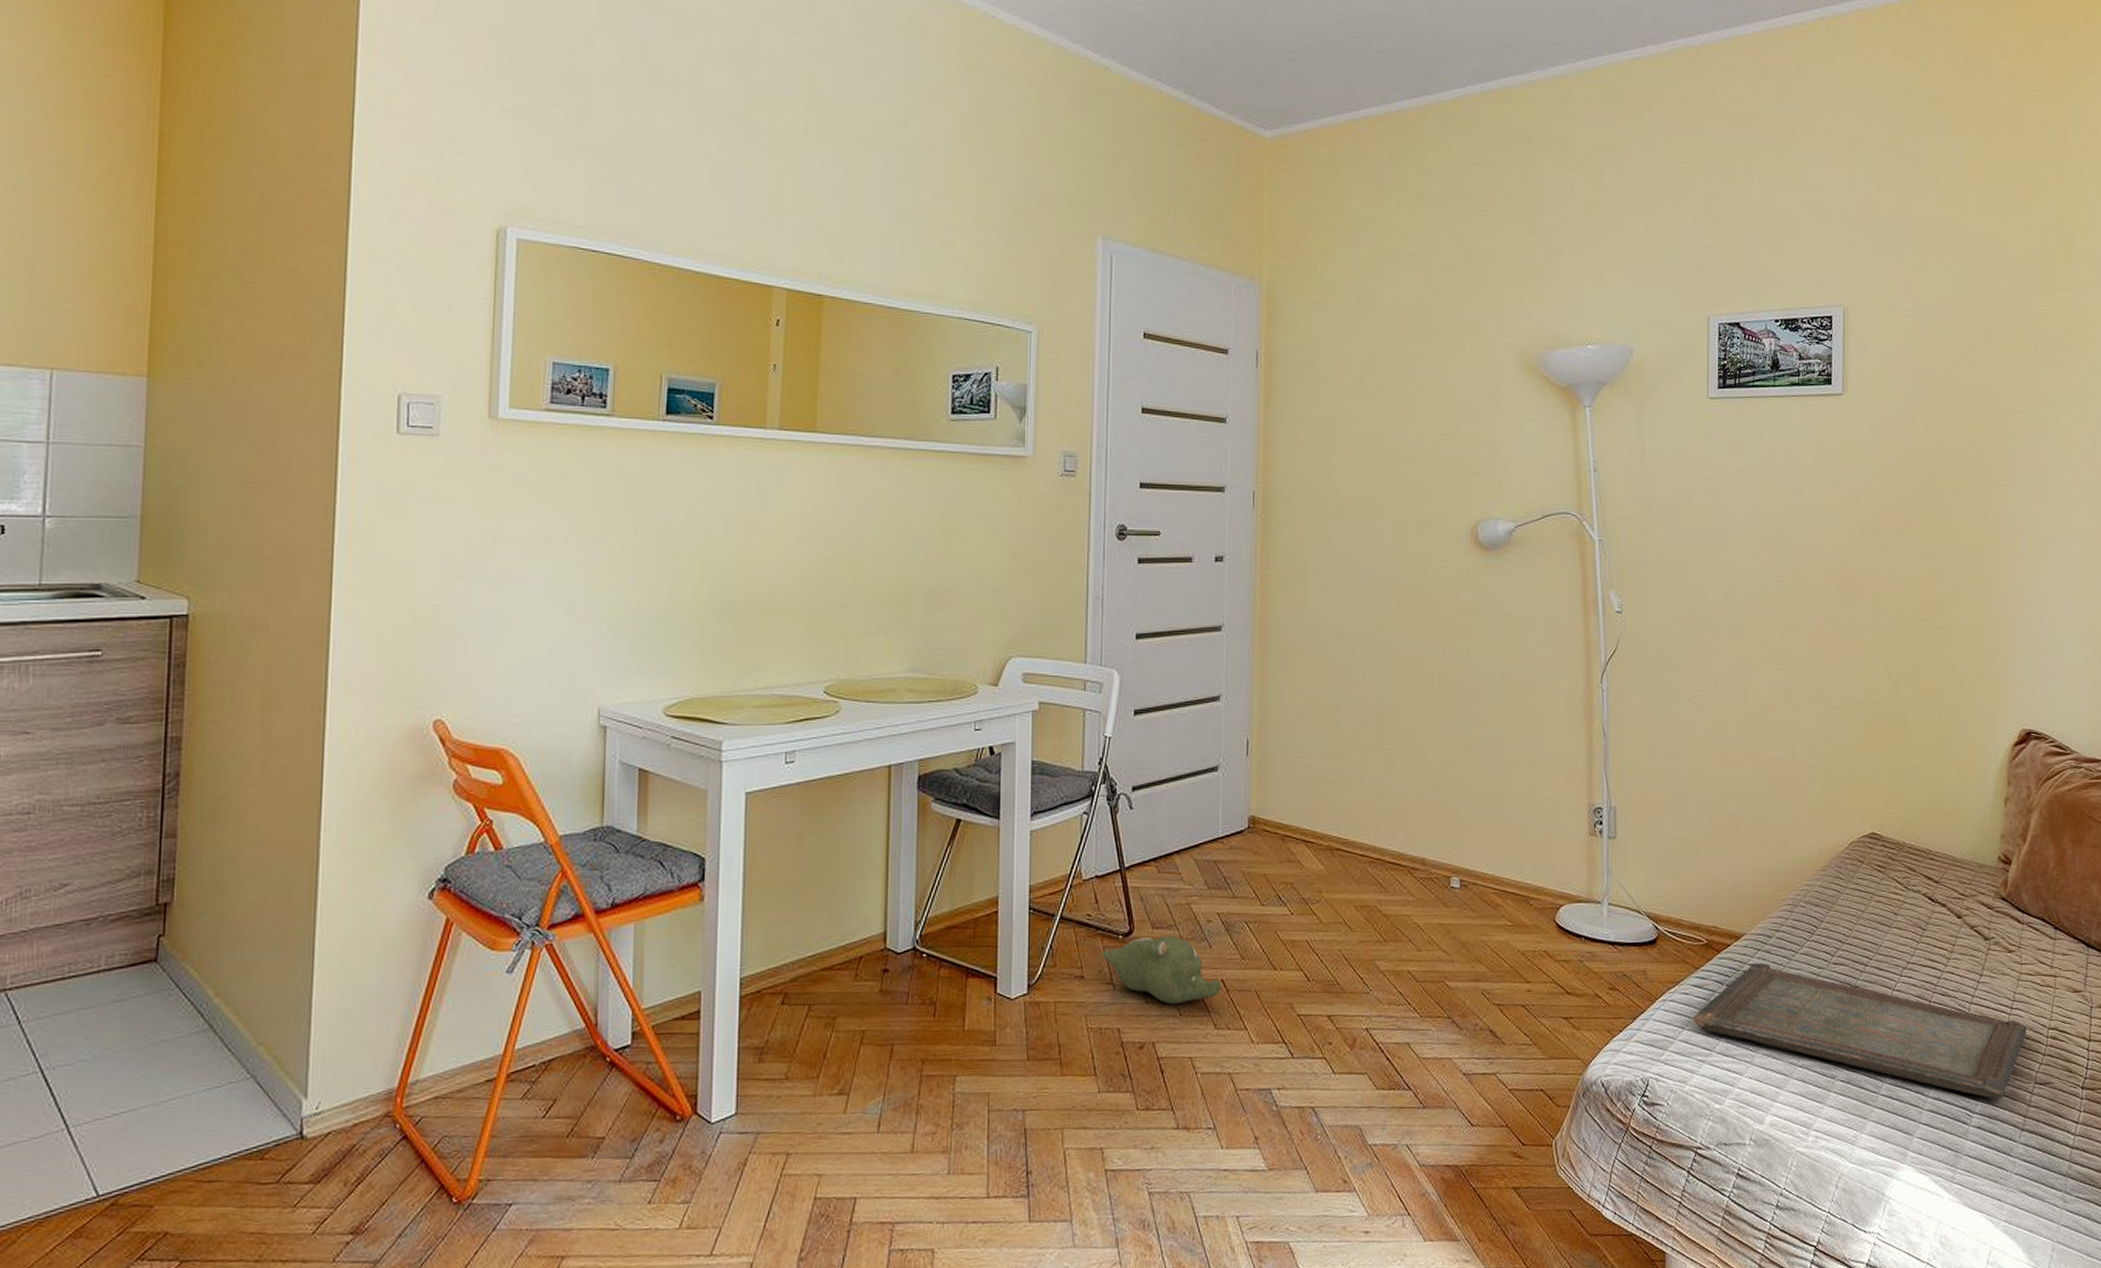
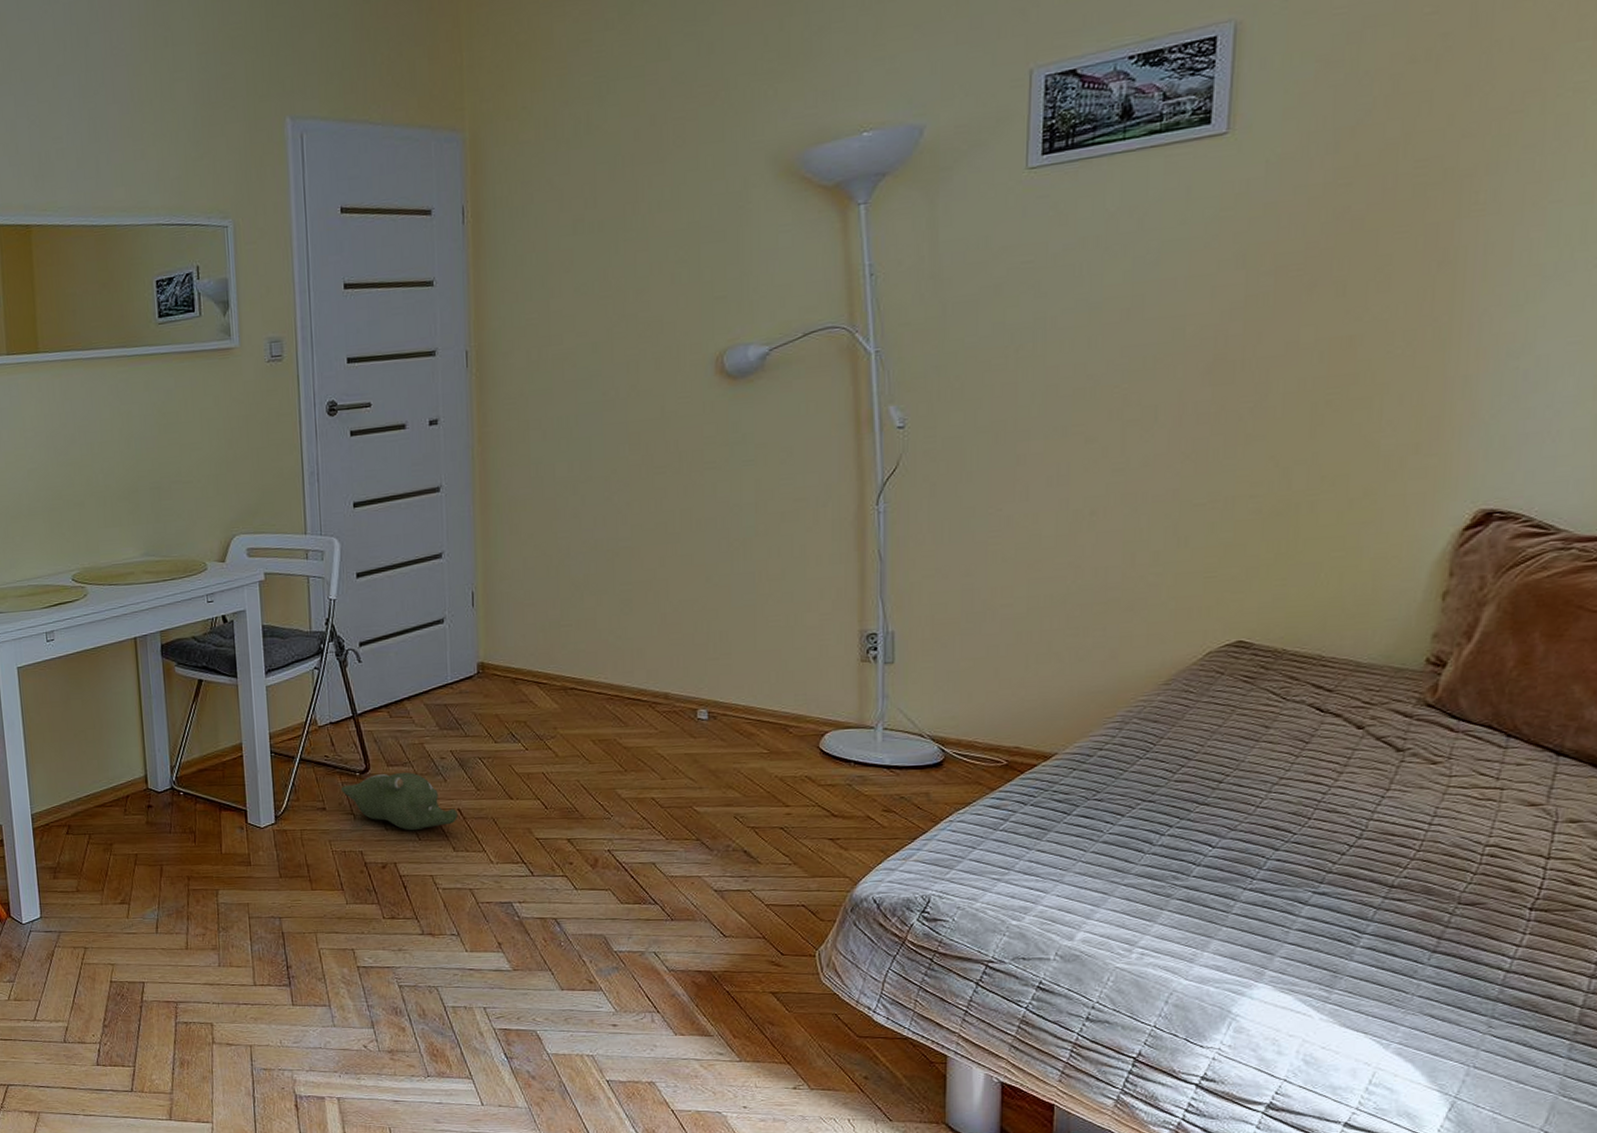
serving tray: present [1692,962,2027,1099] -> none [986,782,1451,920]

